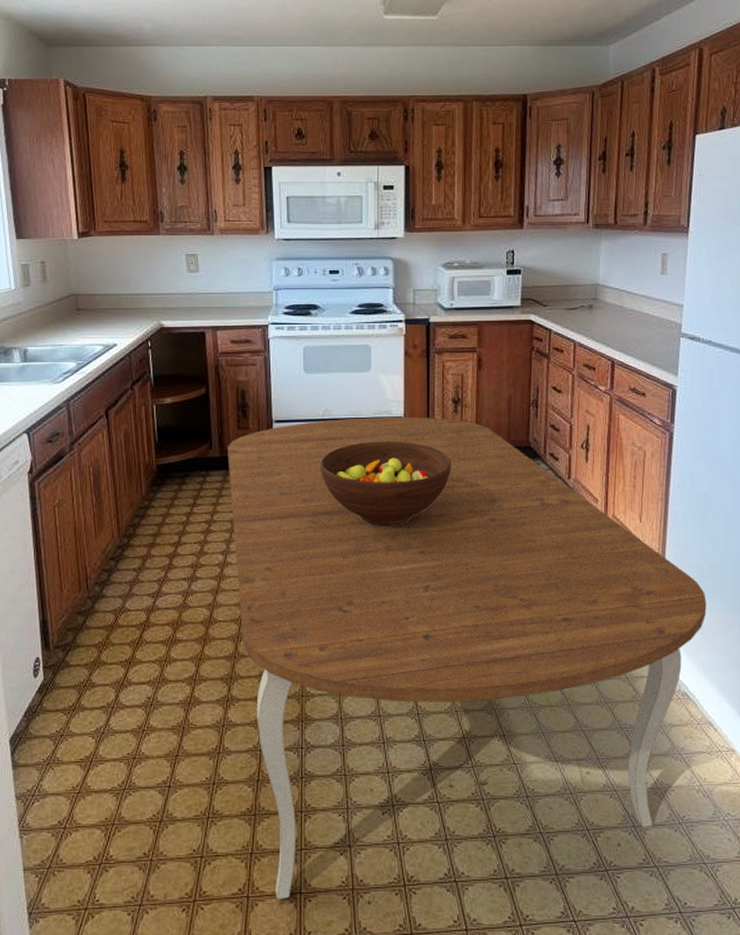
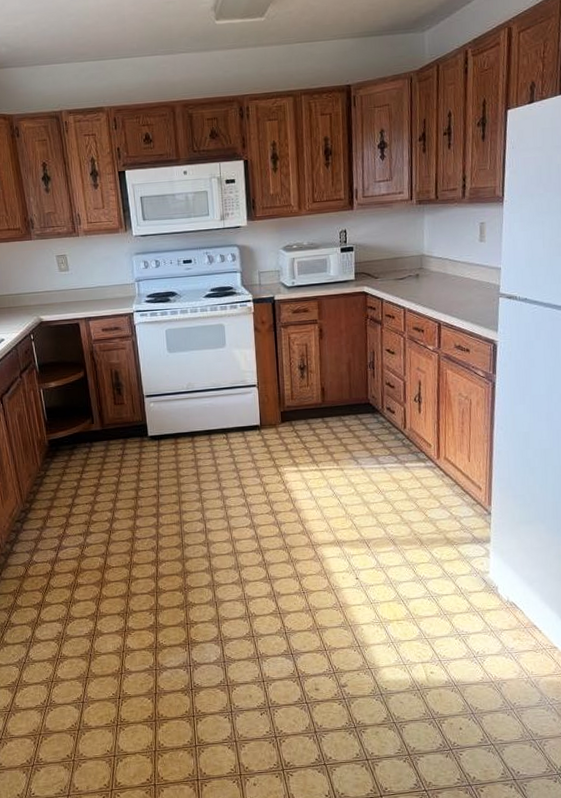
dining table: present [227,416,707,900] -> none [107,383,530,786]
fruit bowl: present [320,441,452,526] -> none [187,406,302,480]

